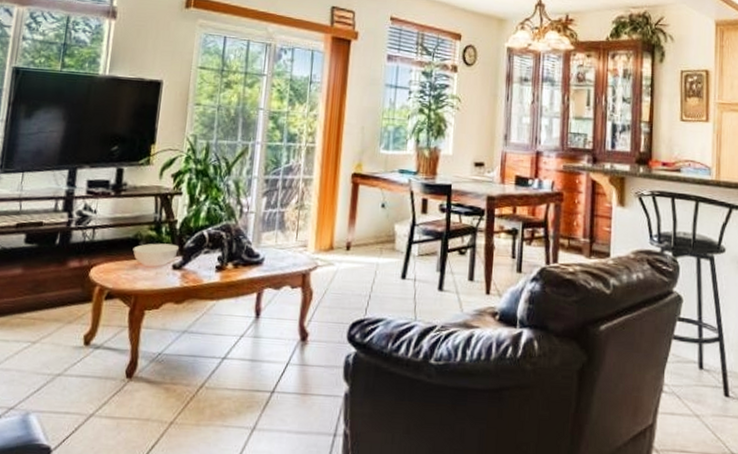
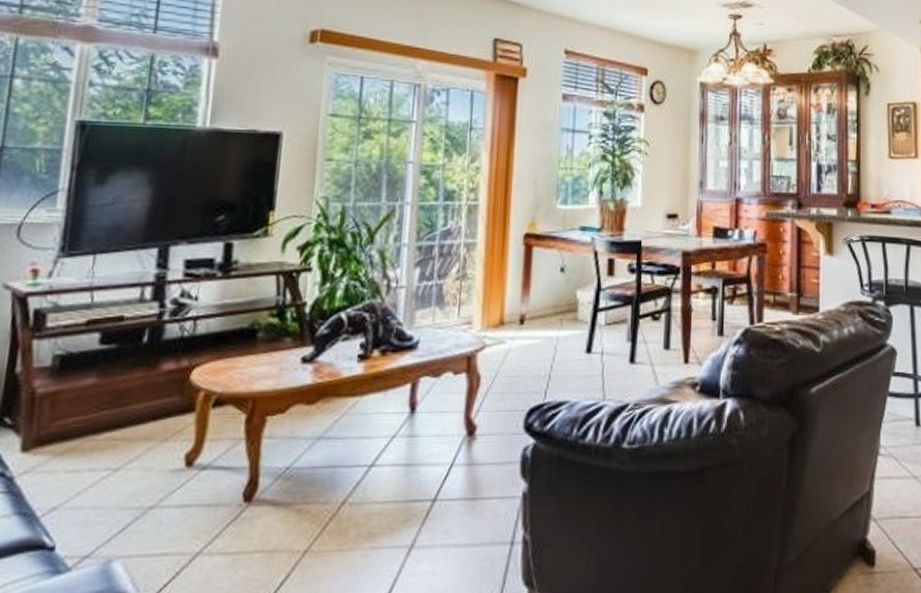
bowl: present [132,243,180,267] -> none [248,332,311,361]

